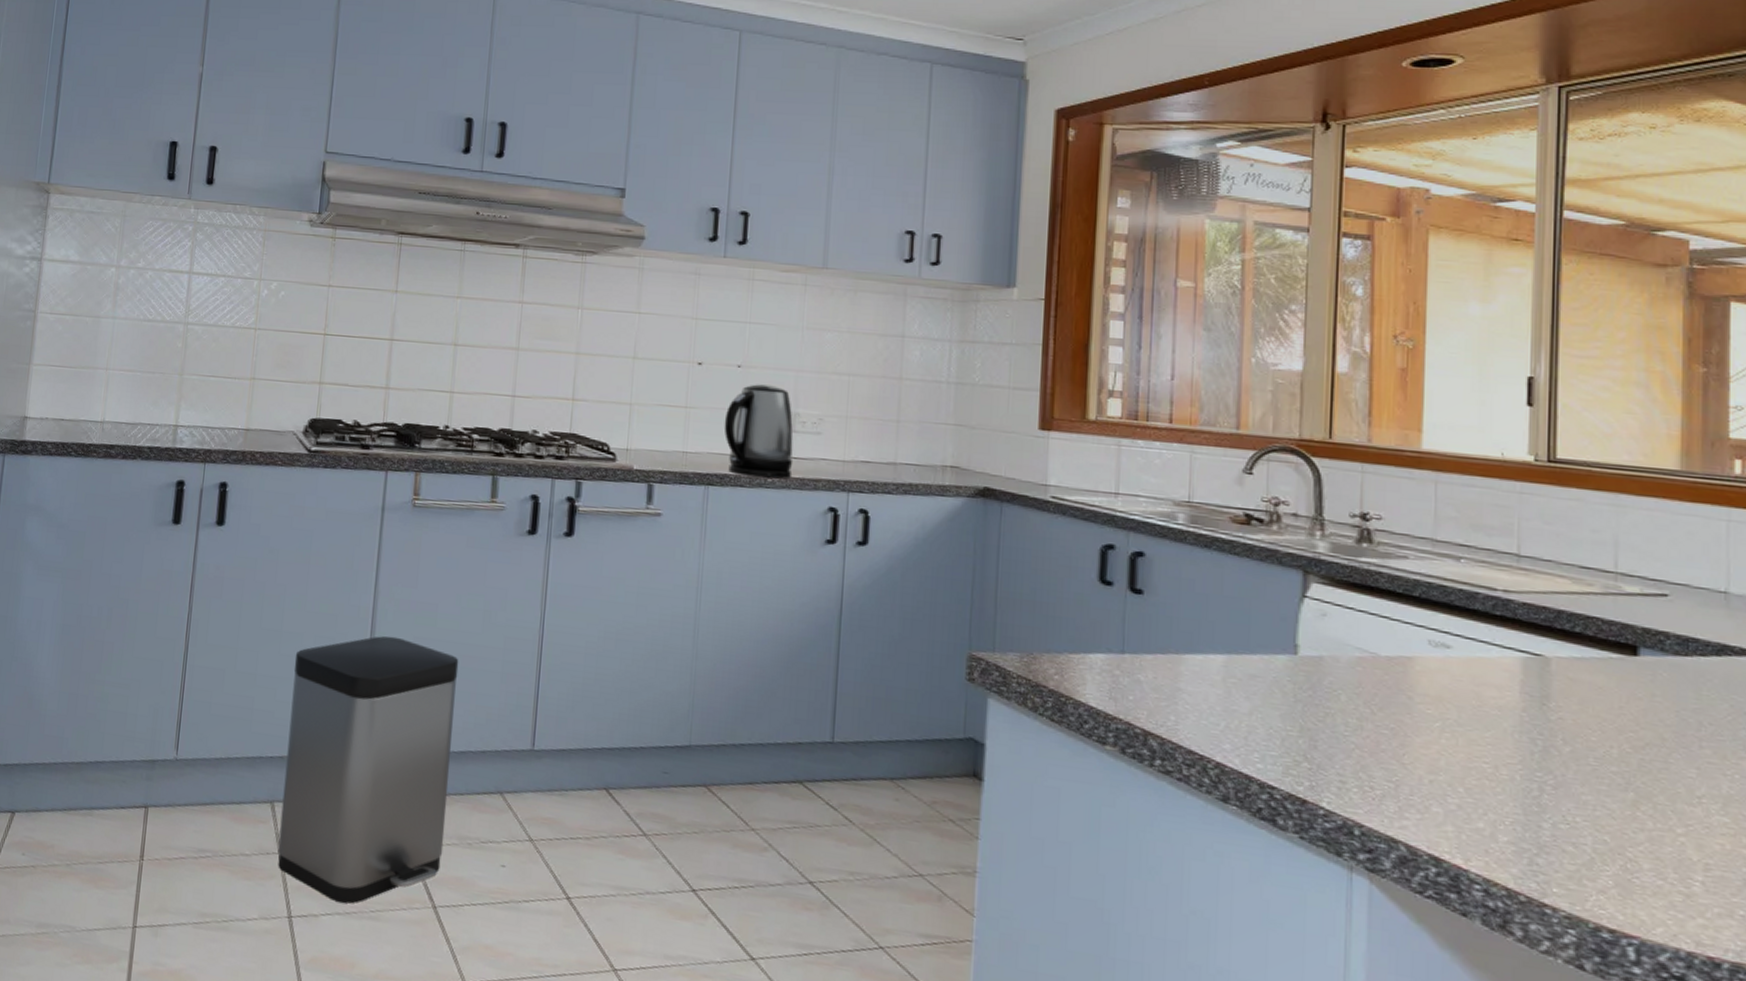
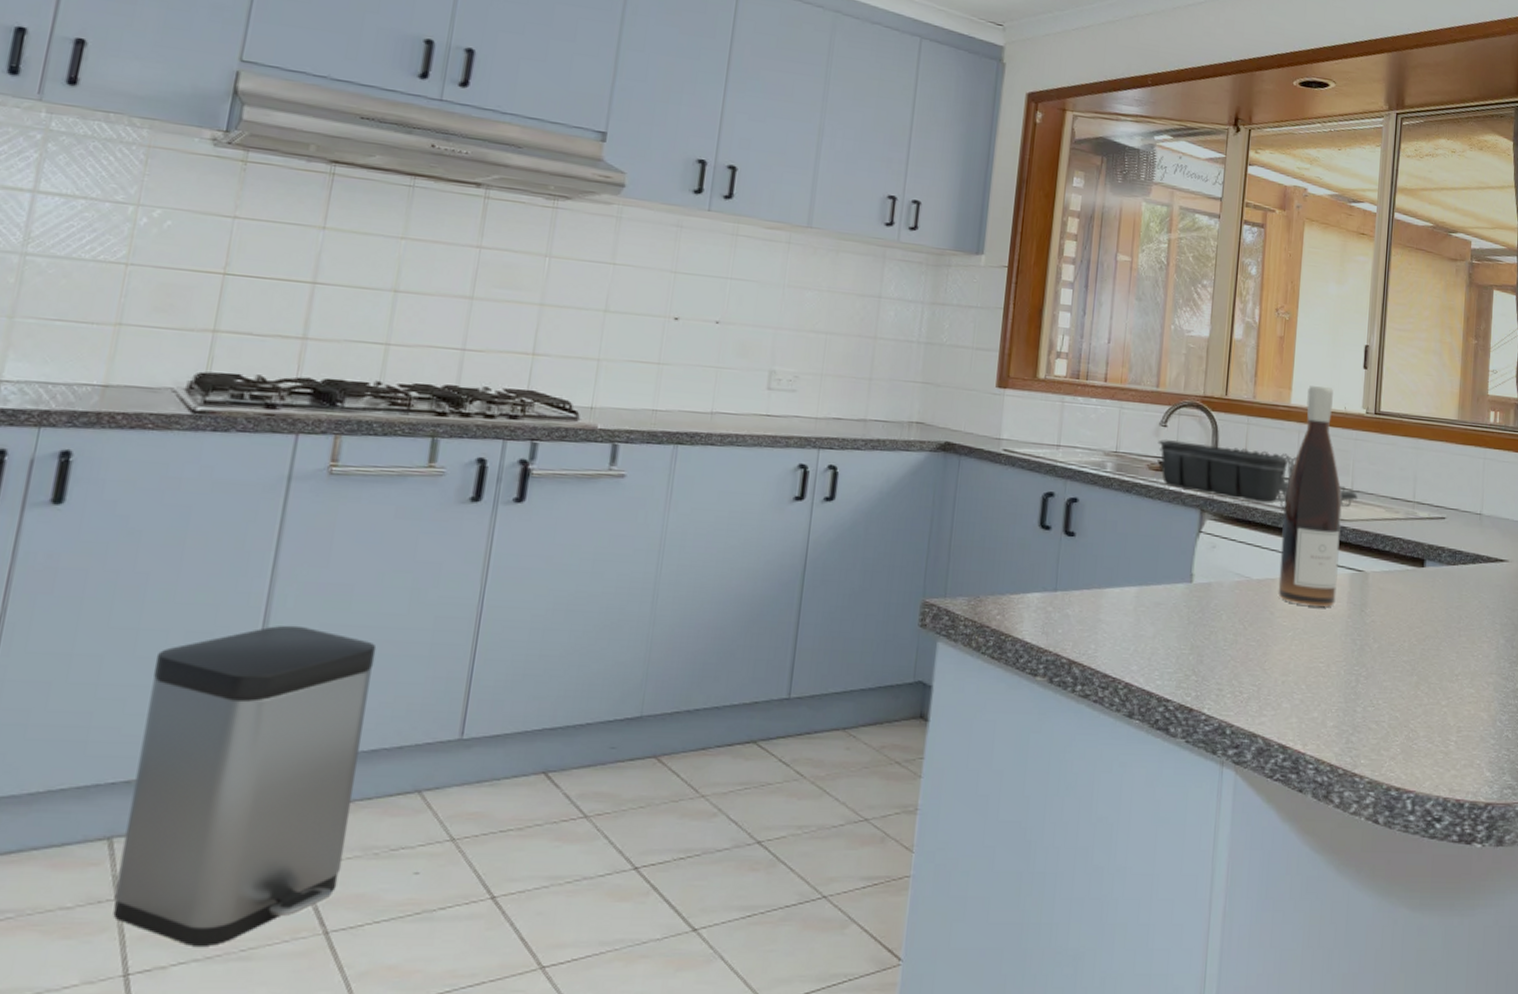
kettle: present [724,384,794,480] -> none [697,340,769,437]
dish rack: none [1241,489,1530,577] -> present [1157,439,1360,510]
bottle: none [1417,427,1505,696] -> present [1278,386,1342,607]

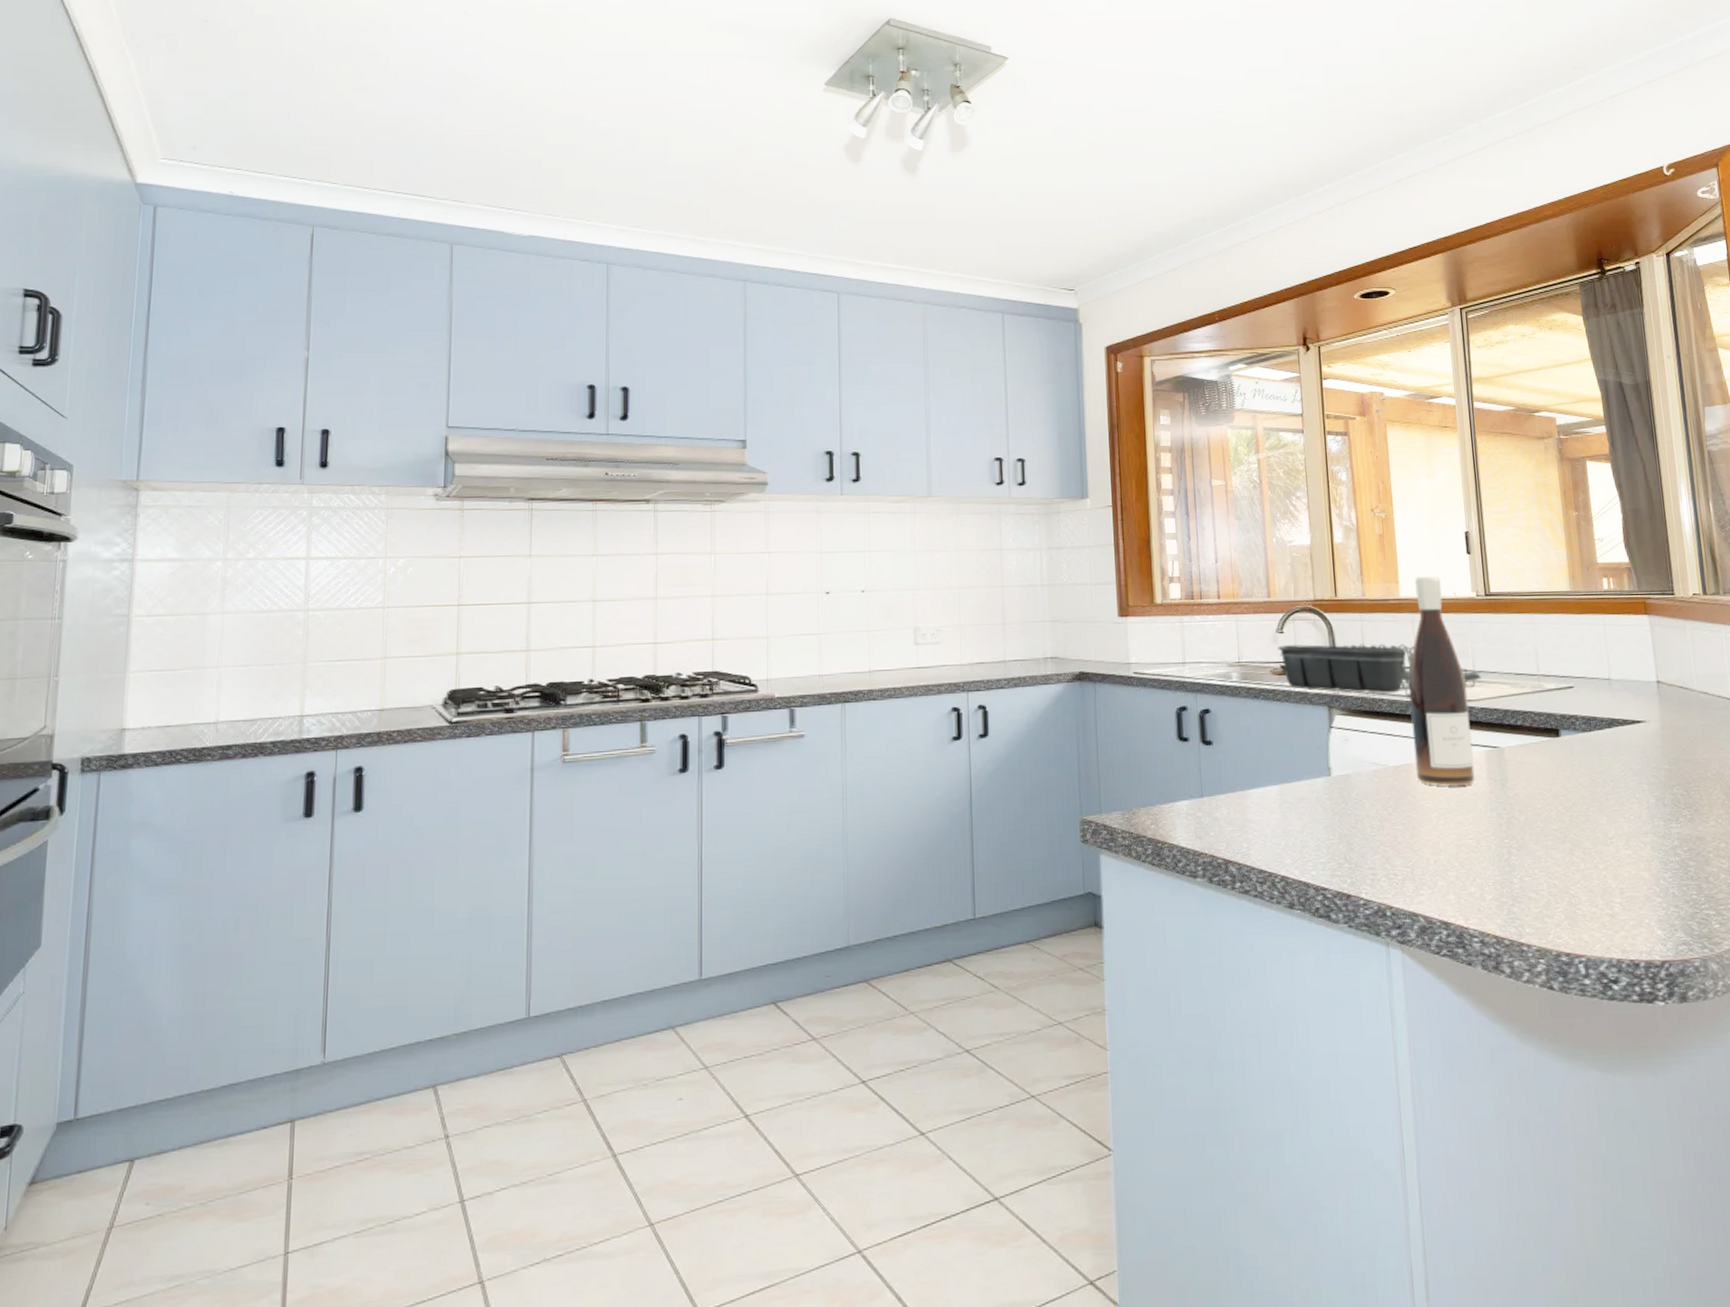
pedal bin: present [113,625,377,946] -> none [444,893,621,1174]

